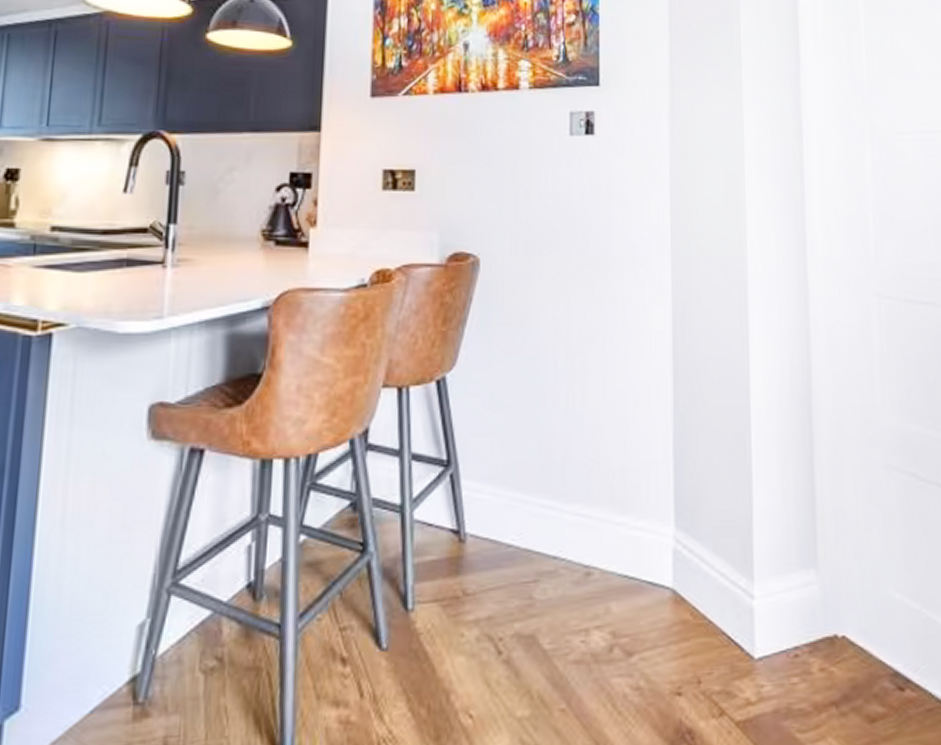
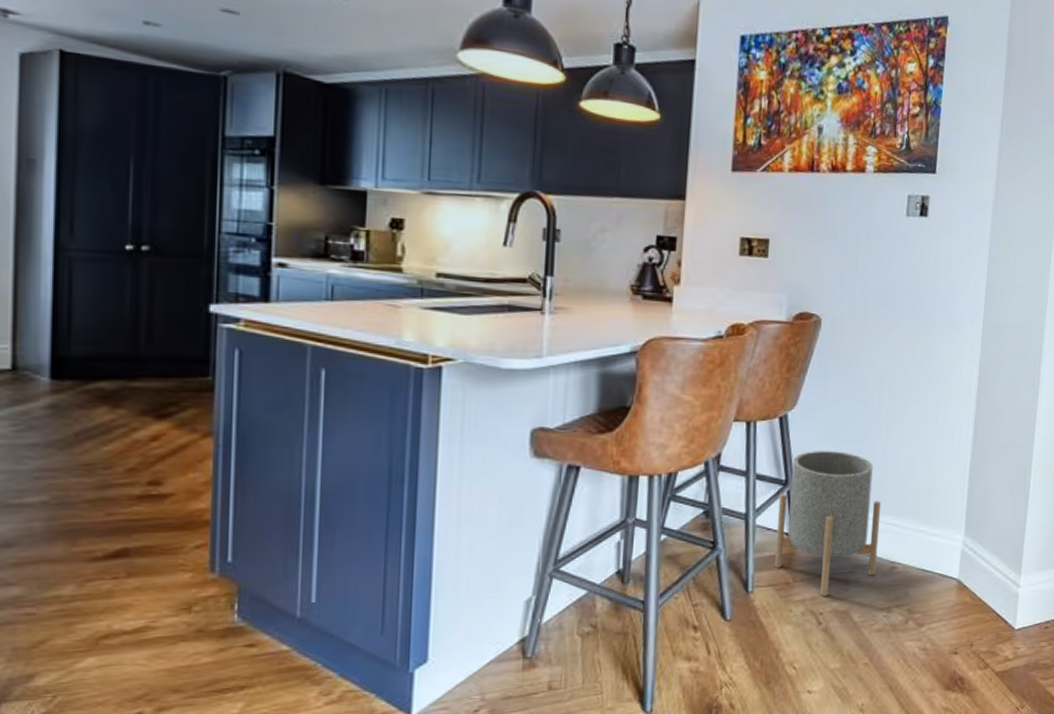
planter: none [438,421,567,615] -> present [774,451,882,596]

